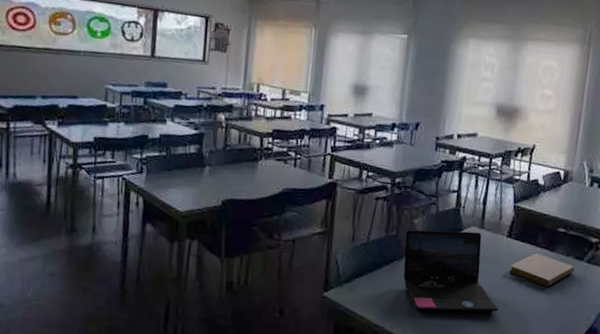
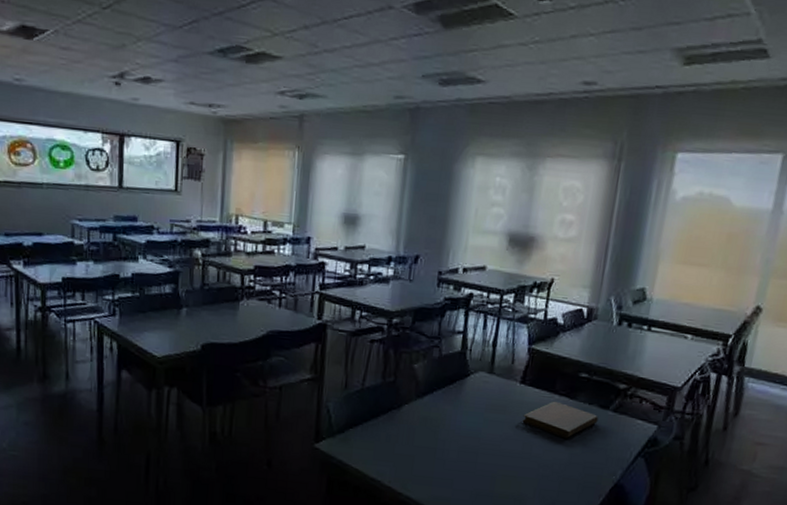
laptop: present [403,230,499,313] -> none [402,375,510,467]

